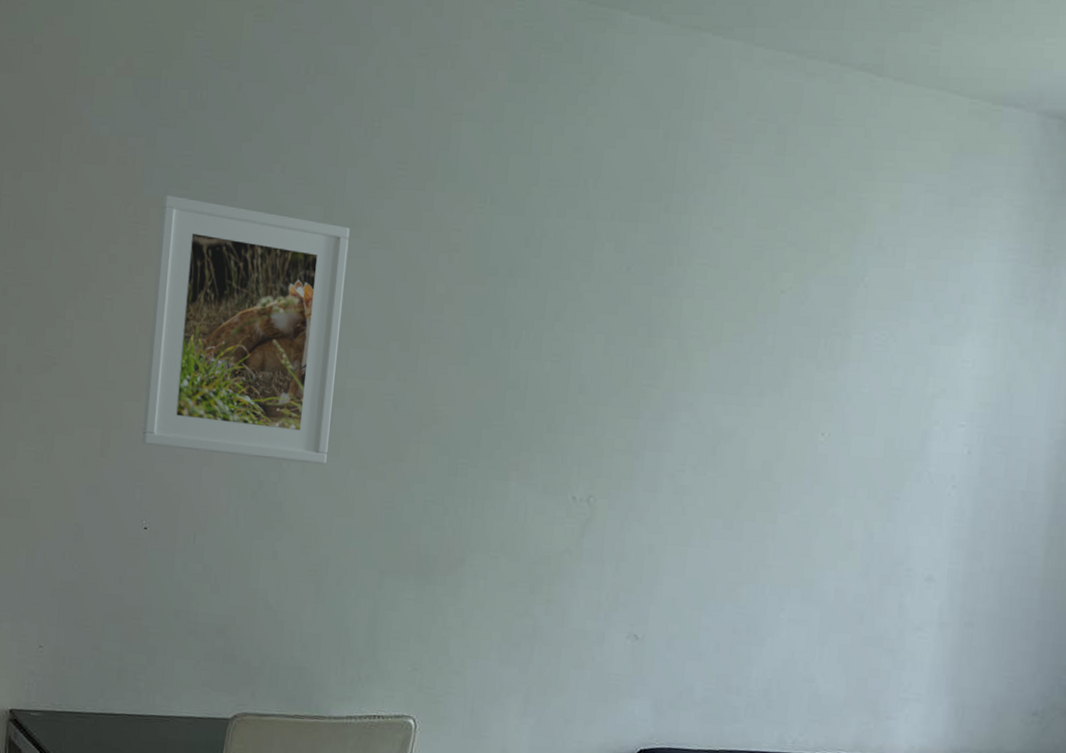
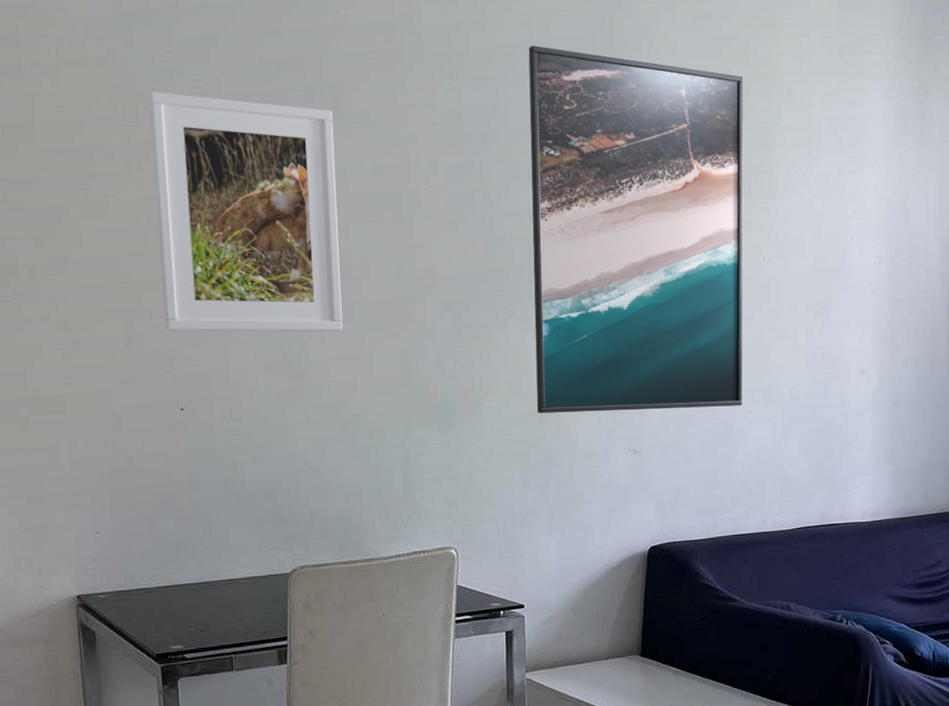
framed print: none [528,173,825,601] -> present [528,46,744,414]

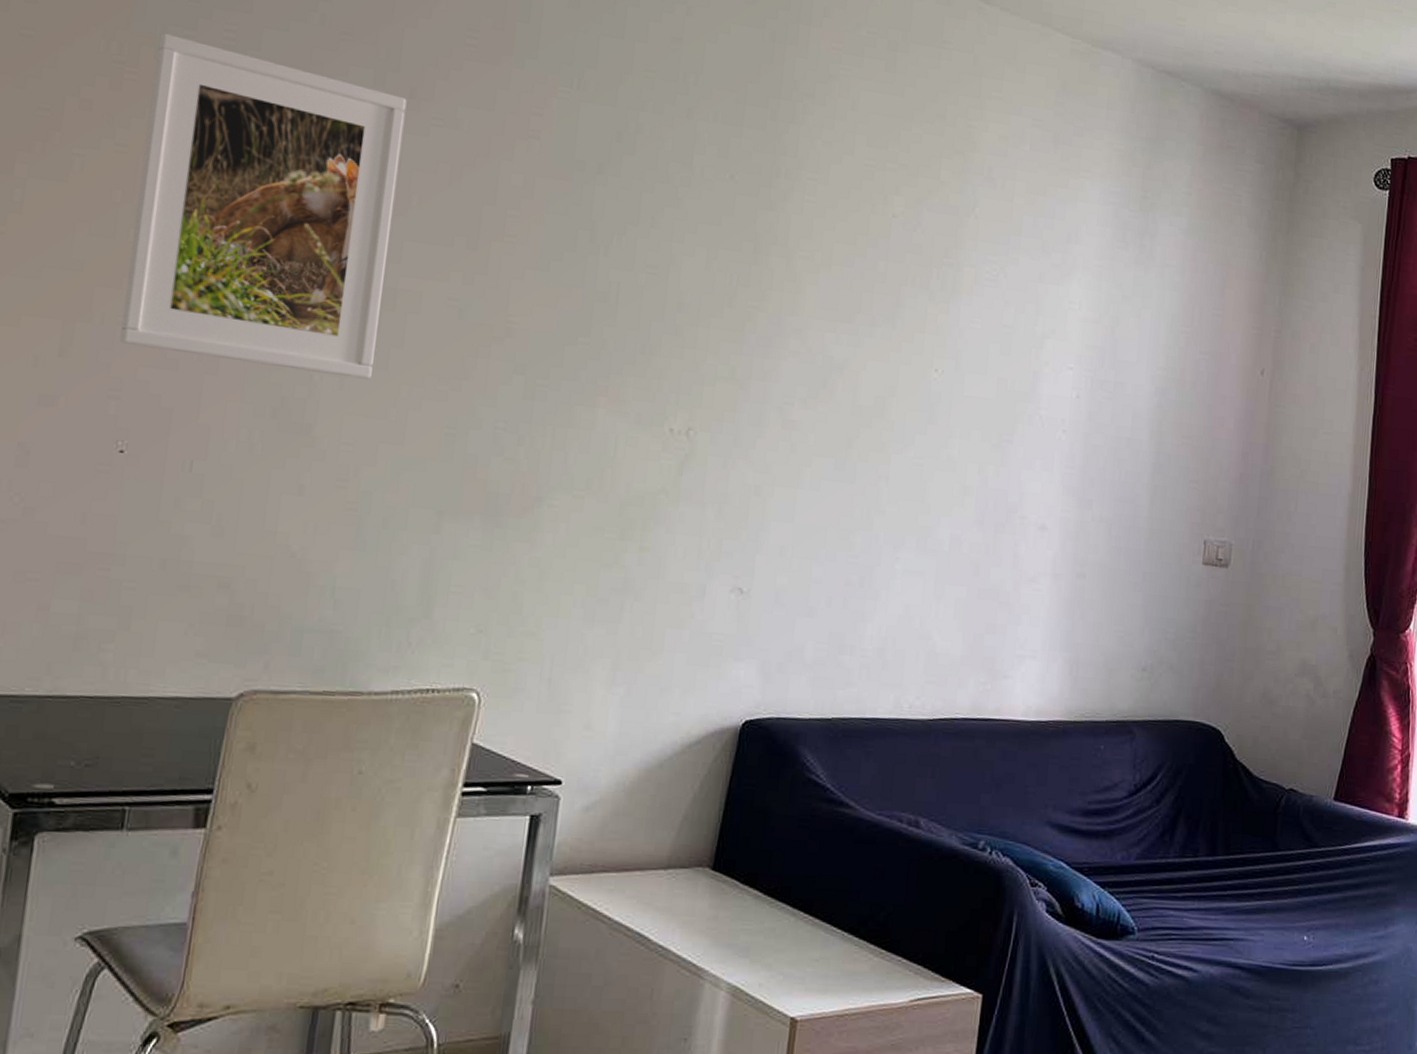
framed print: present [528,46,744,414] -> none [618,66,936,550]

